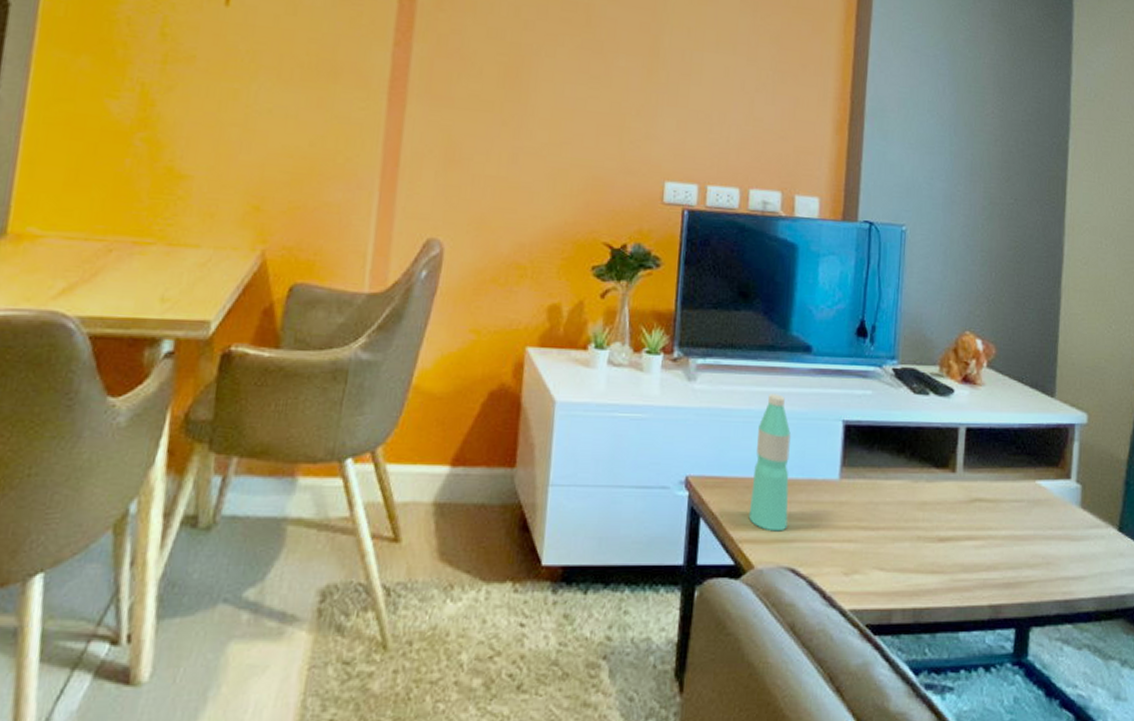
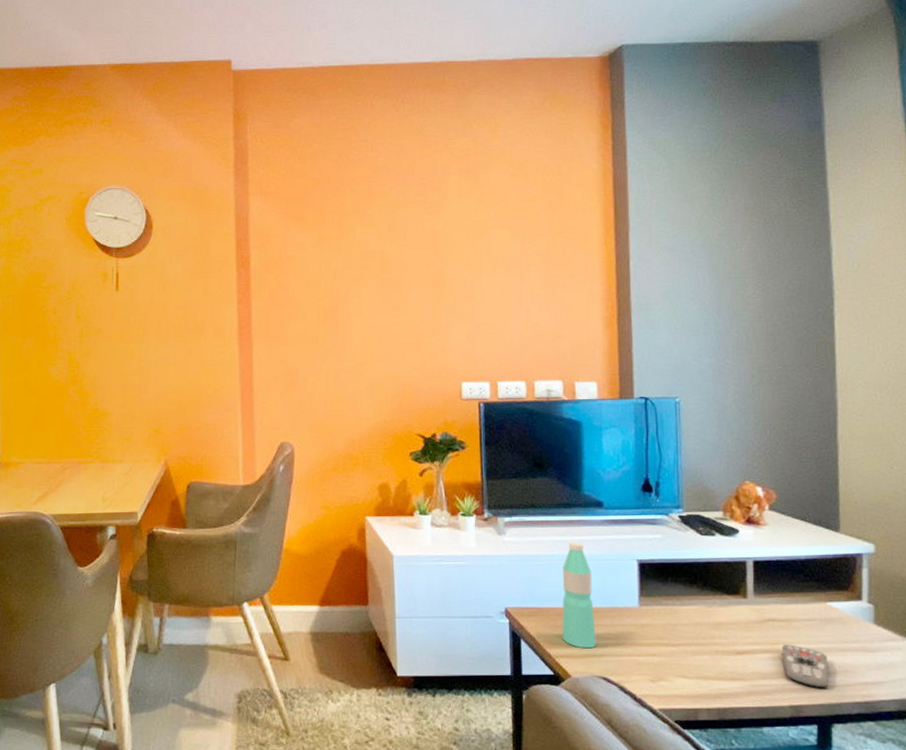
remote control: none [986,530,1033,584] -> present [782,644,829,688]

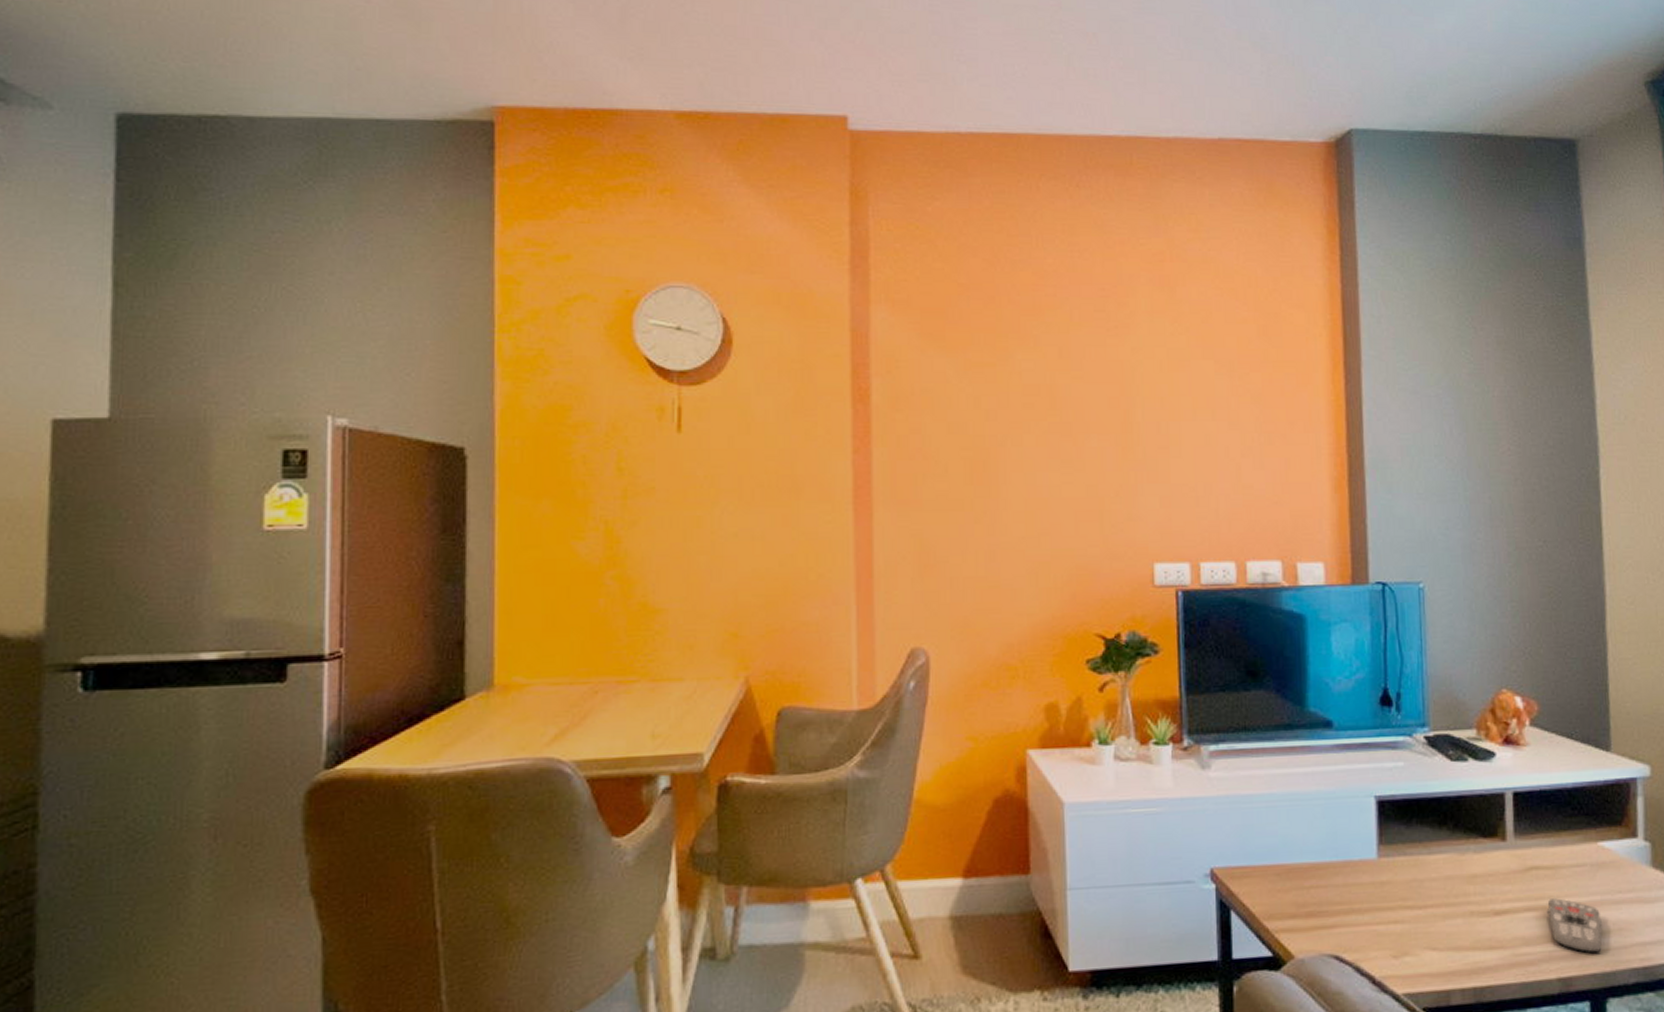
water bottle: present [561,541,596,649] -> none [1282,774,1326,919]

